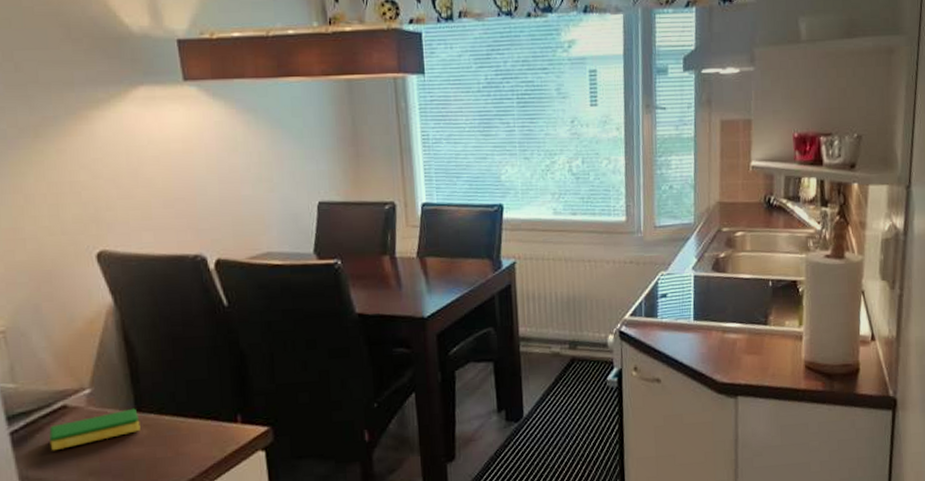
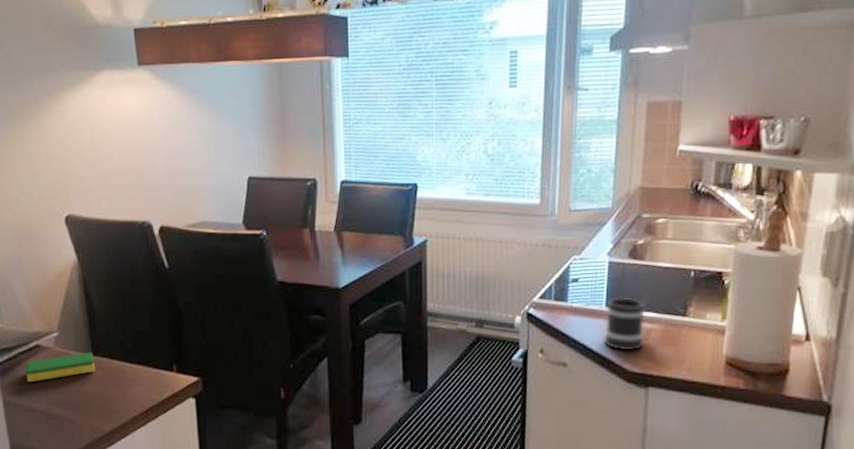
mug: none [693,309,732,363] -> present [603,297,646,351]

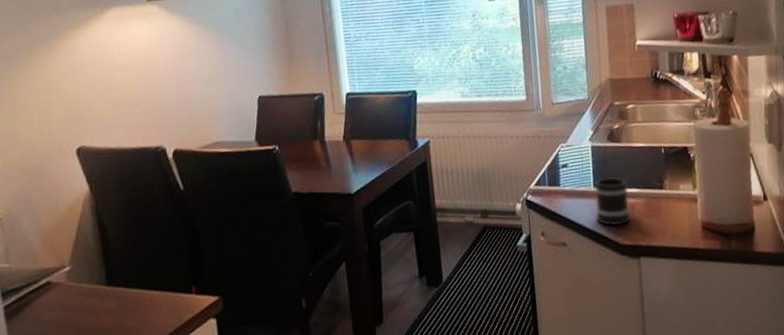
dish sponge: present [26,352,95,383] -> none [36,283,111,323]

